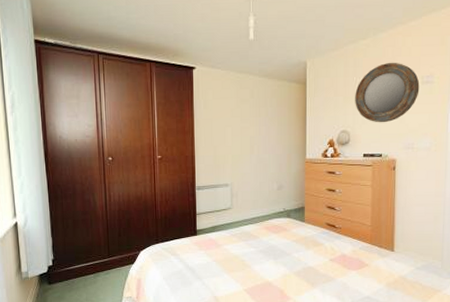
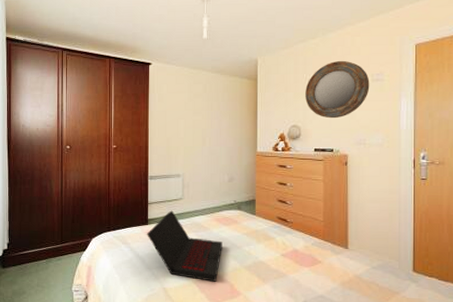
laptop: none [196,220,272,288] -> present [147,210,222,282]

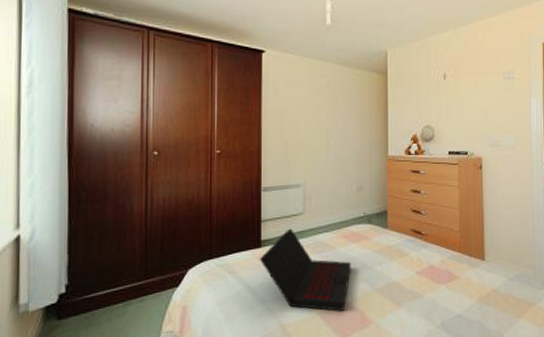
home mirror: present [305,60,370,119] -> none [438,56,502,119]

